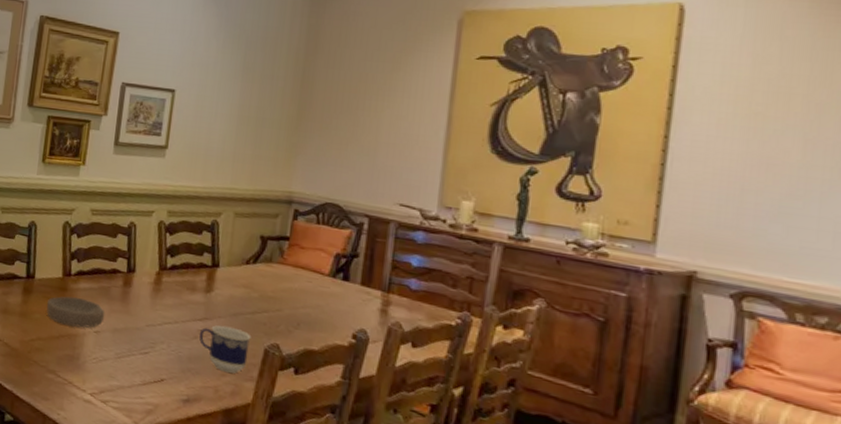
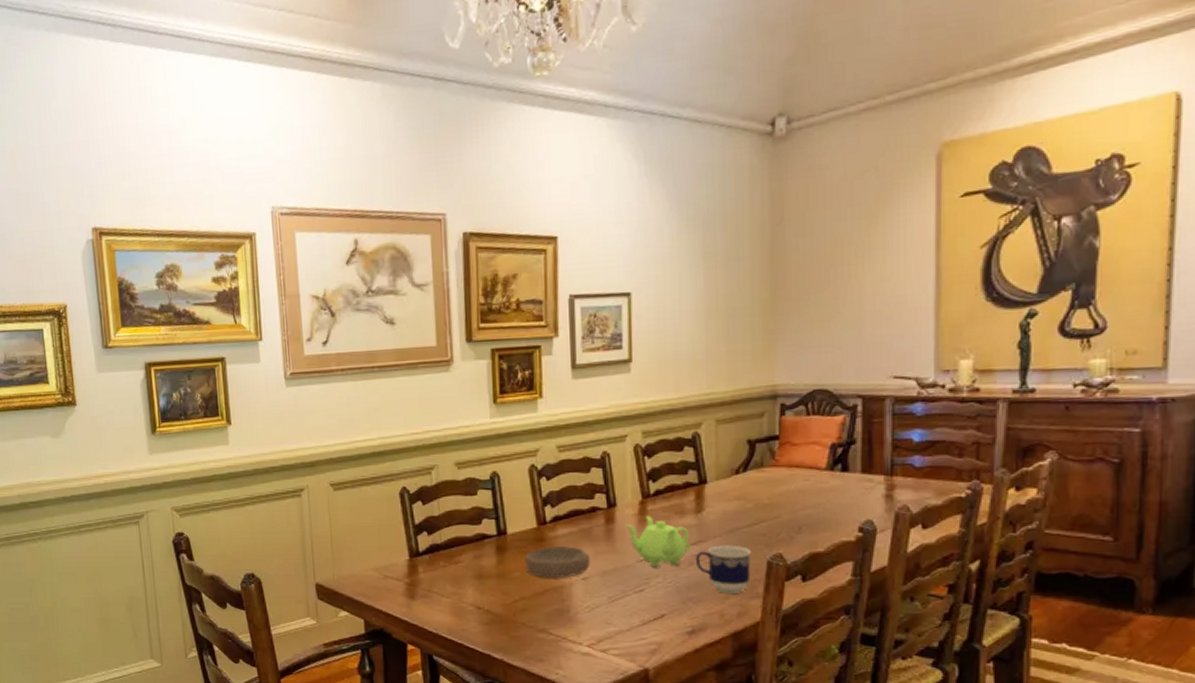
teapot: none [141,286,197,337] -> present [626,515,691,567]

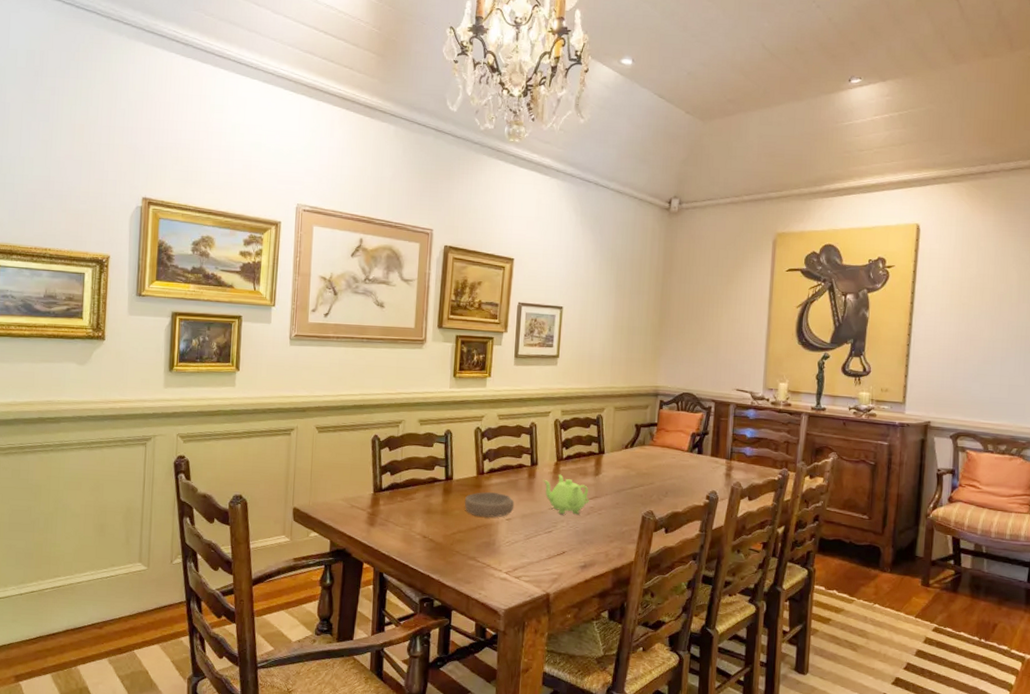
cup: present [695,545,752,593] -> none [591,501,632,539]

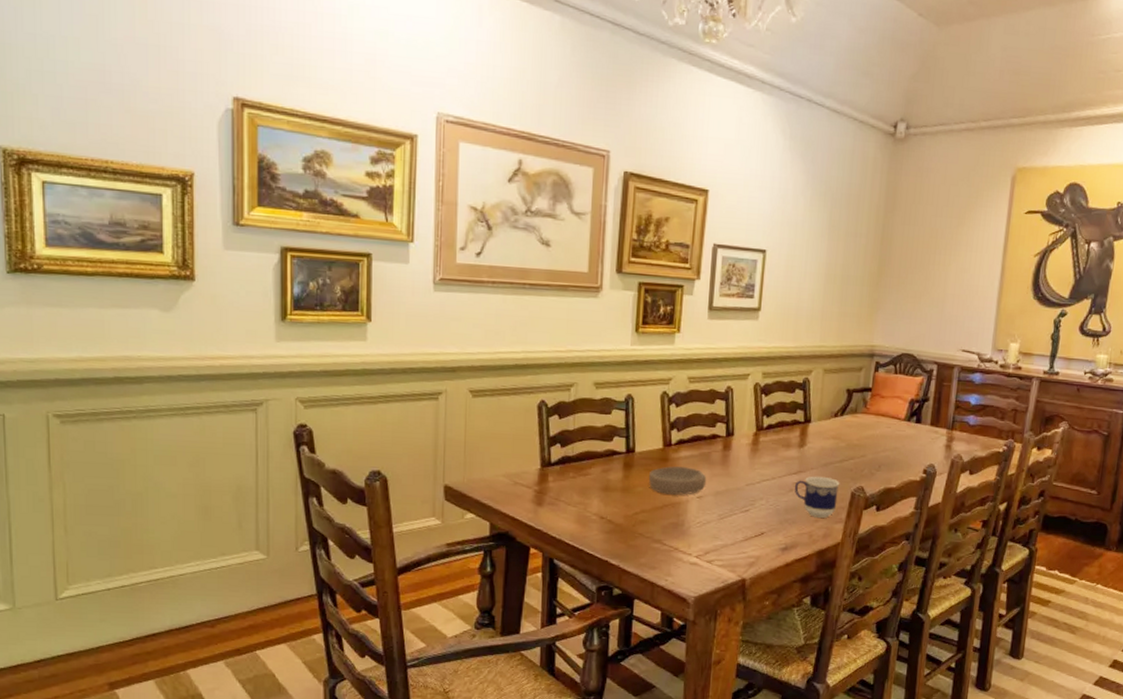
teapot: present [543,474,589,515] -> none [740,446,792,491]
cup: none [591,501,632,539] -> present [794,476,840,518]

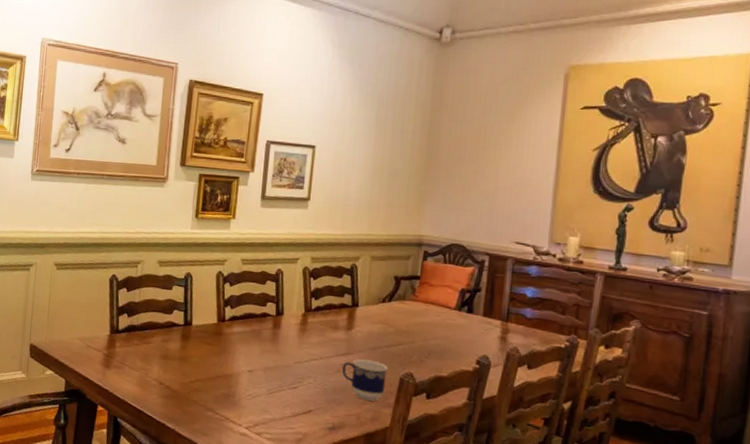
bowl: present [649,466,707,495] -> none [204,340,257,368]

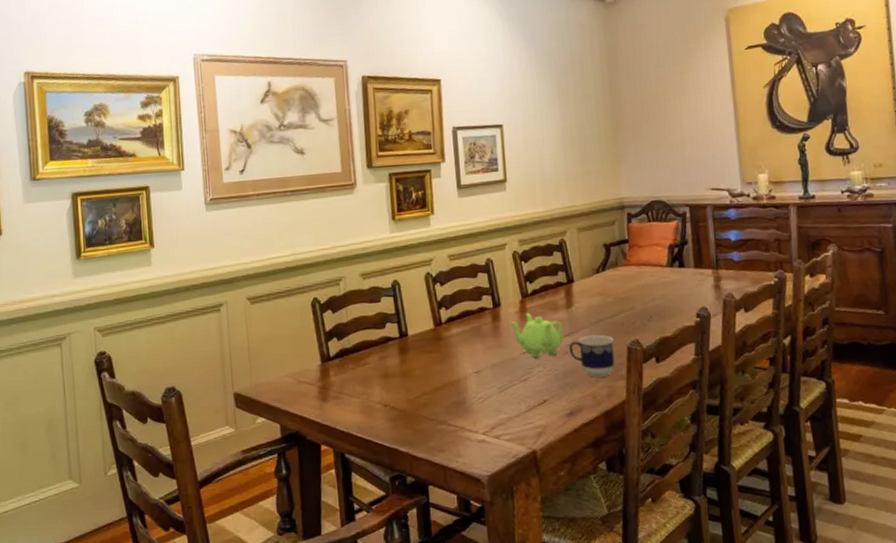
teapot: none [289,326,340,371] -> present [509,312,565,358]

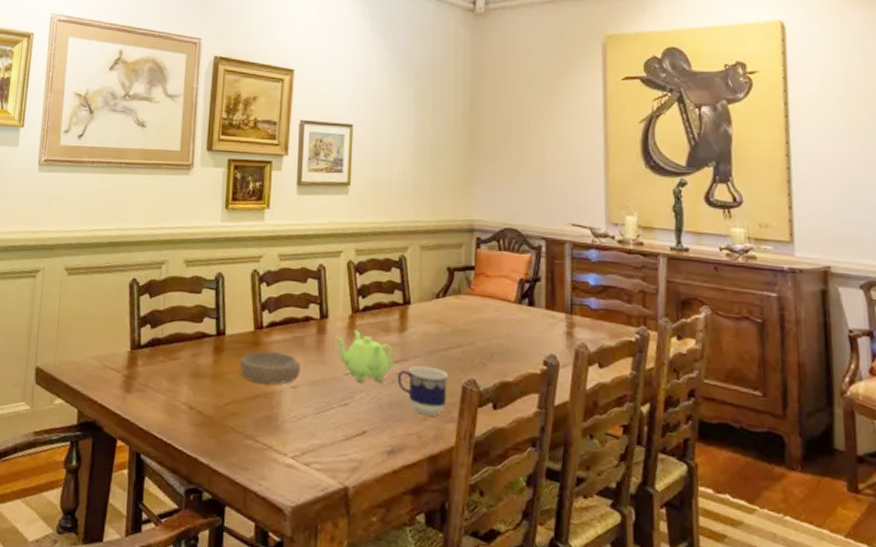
bowl: none [425,343,482,374] -> present [240,351,301,384]

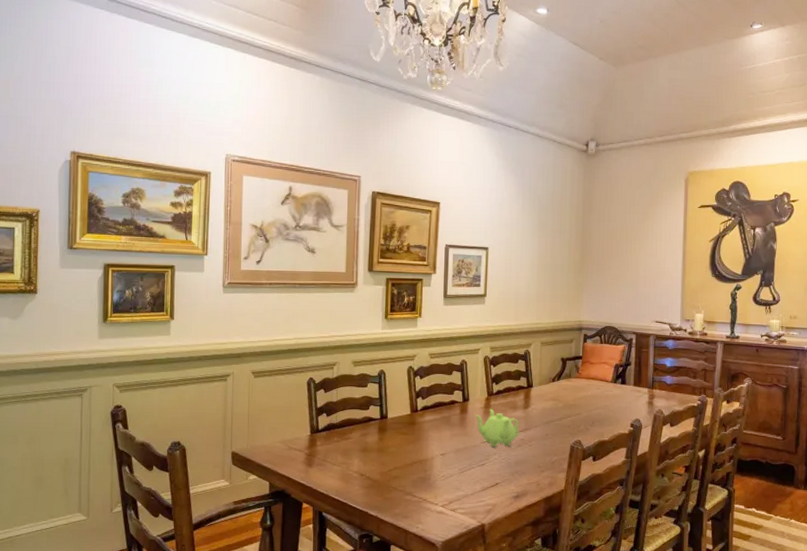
bowl: present [240,351,301,384] -> none [400,429,448,453]
cup: present [397,365,448,416] -> none [522,432,561,468]

